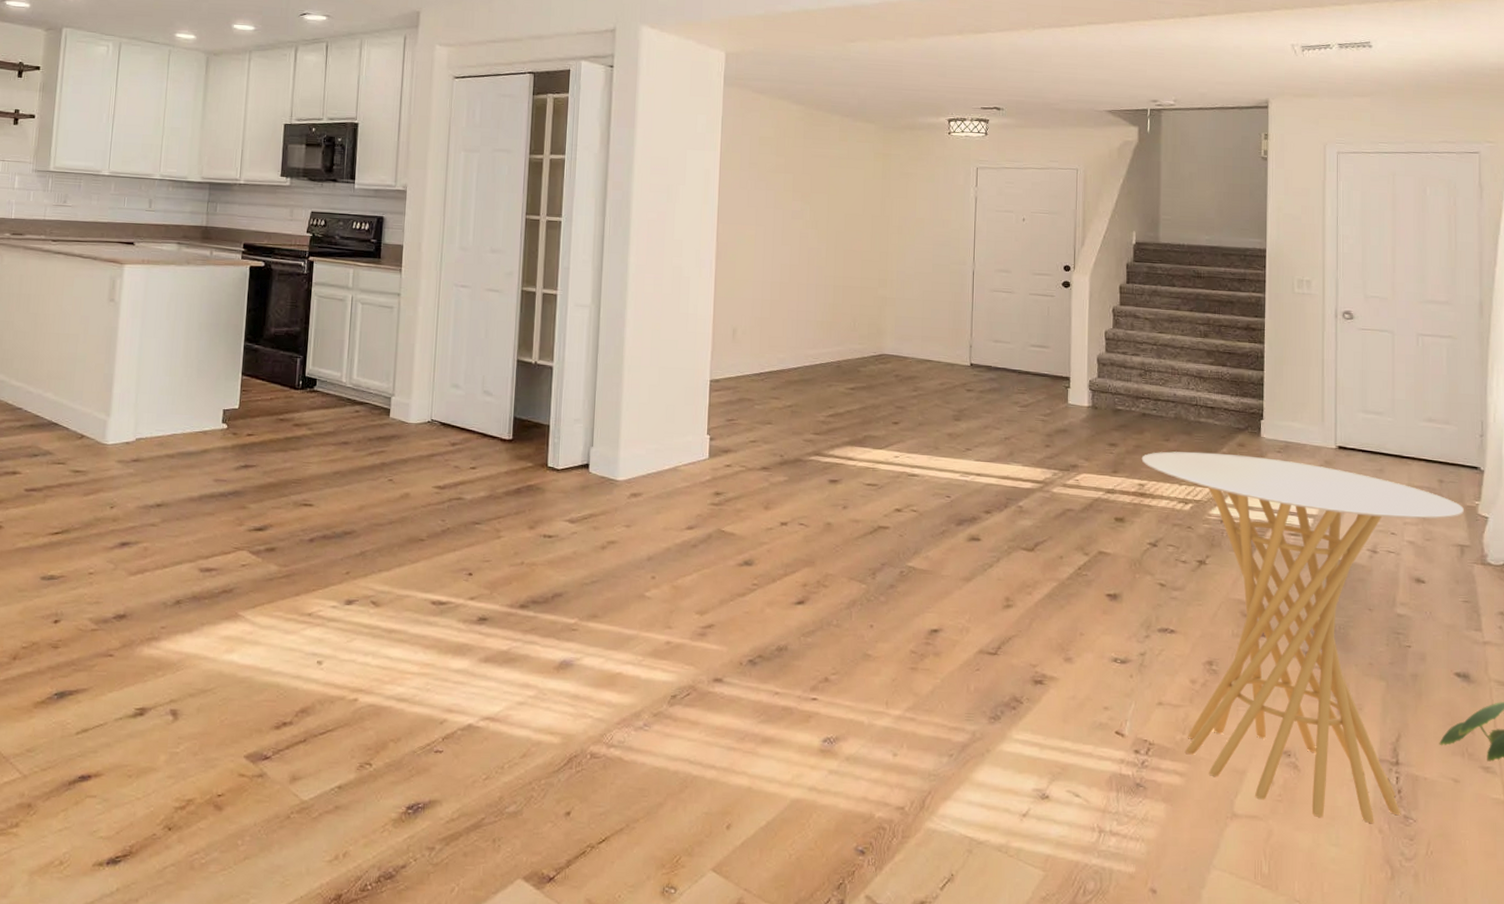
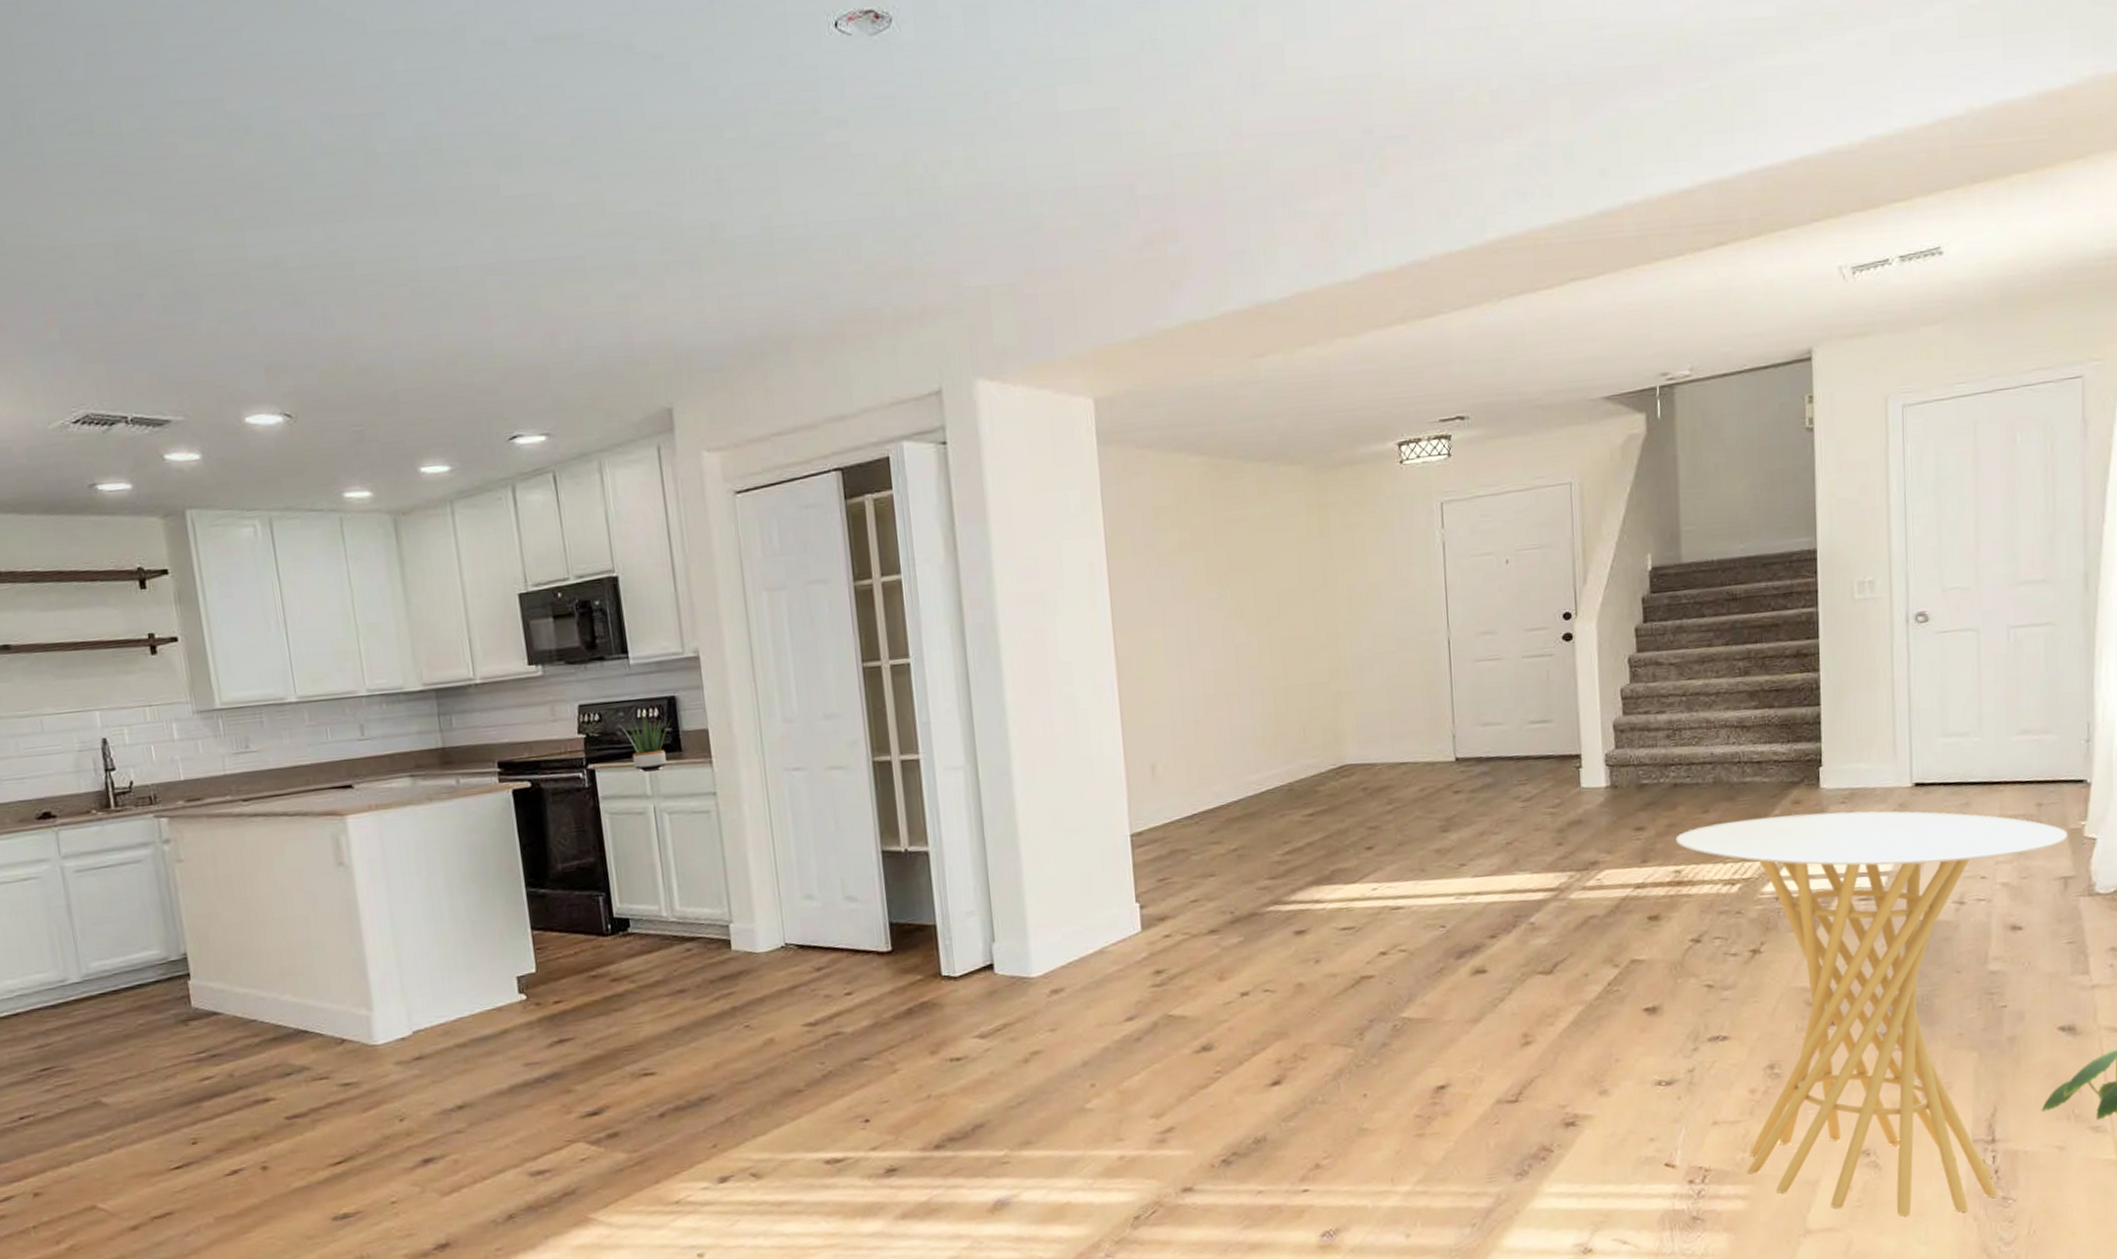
potted plant: none [338,226,378,270] -> present [618,714,672,772]

